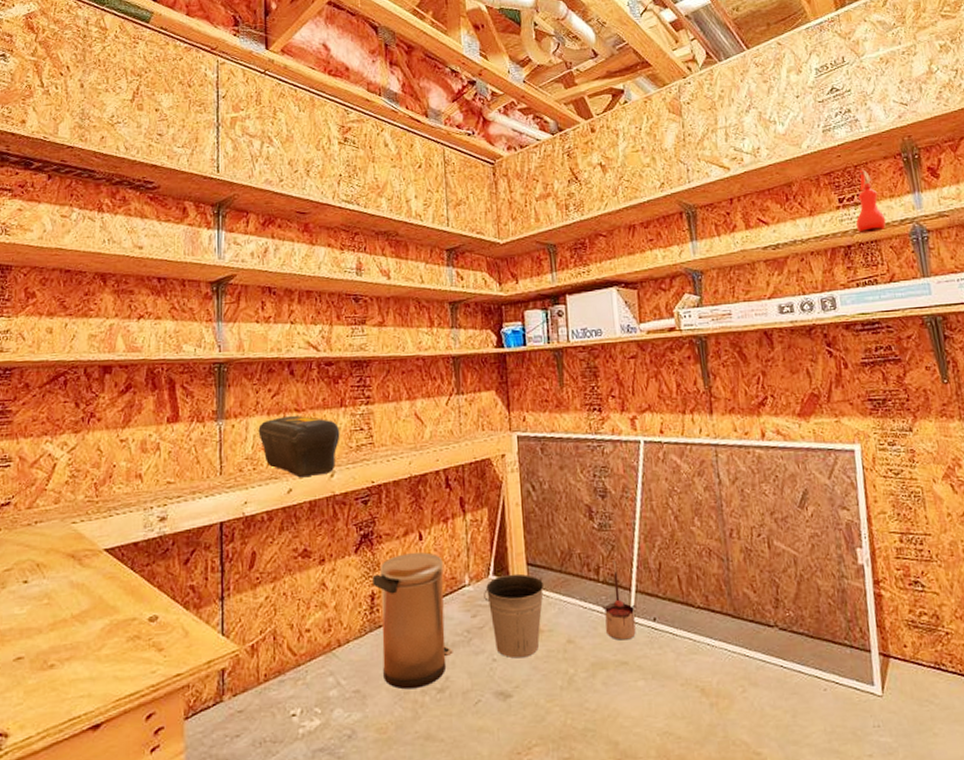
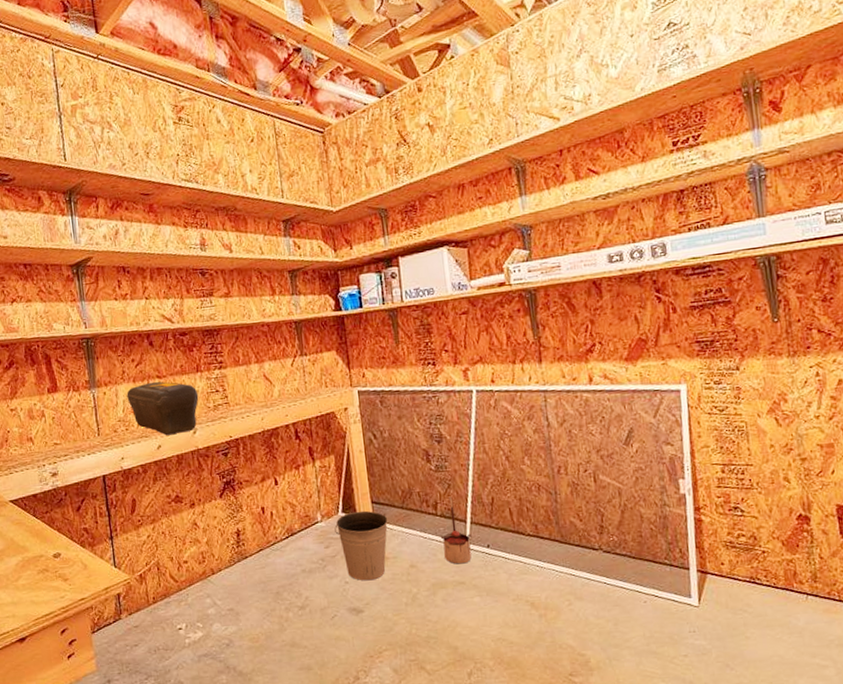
pedal bin: present [372,552,453,690] -> none [236,495,311,608]
spray bottle: present [855,169,887,234] -> none [689,109,722,177]

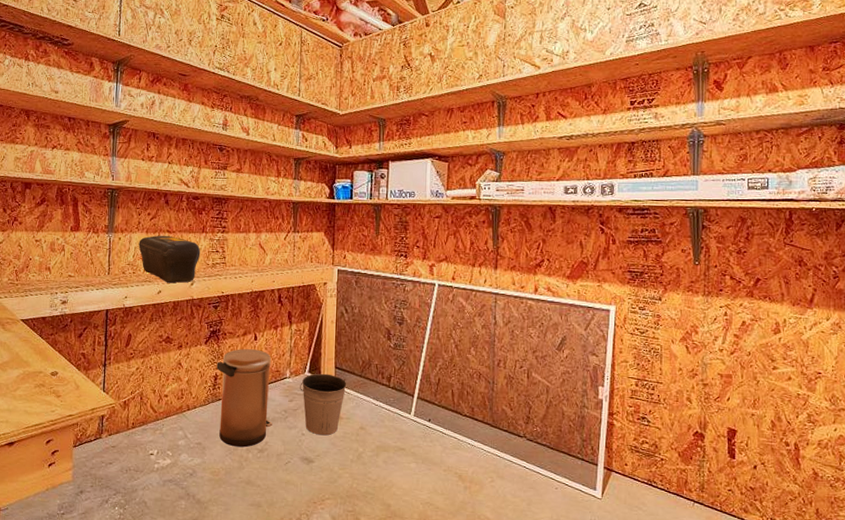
pedal bin: none [236,495,311,608] -> present [216,349,273,448]
paint can: present [440,496,472,564] -> none [389,372,417,433]

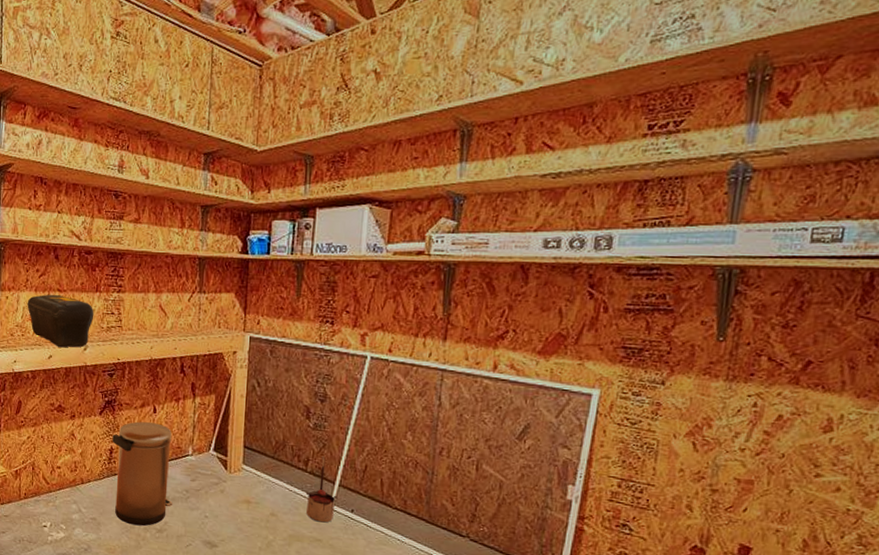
bucket: present [300,373,347,436] -> none [203,452,257,520]
paint can: none [389,372,417,433] -> present [305,456,338,523]

